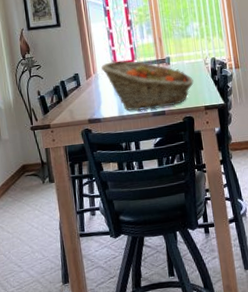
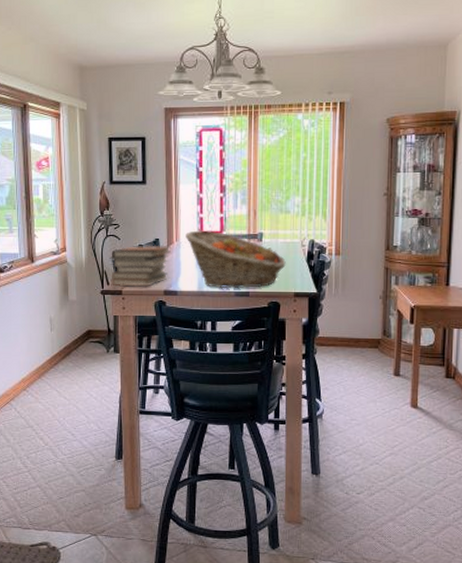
book stack: none [35,78,91,121] -> present [110,245,171,287]

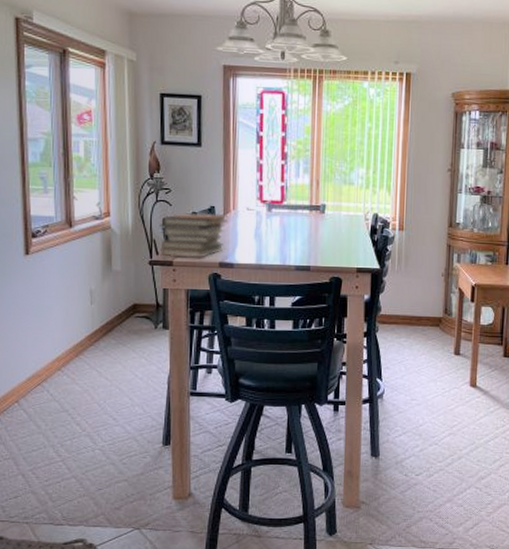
fruit basket: present [185,230,286,289] -> none [243,199,349,263]

